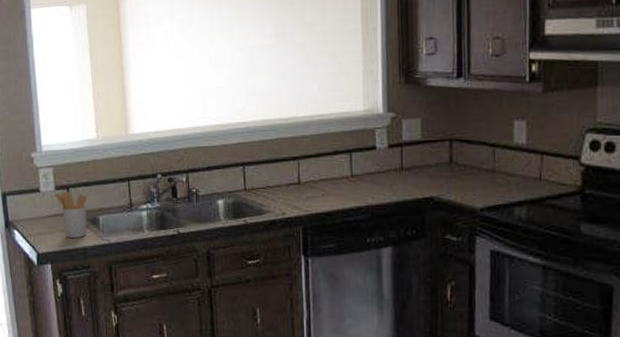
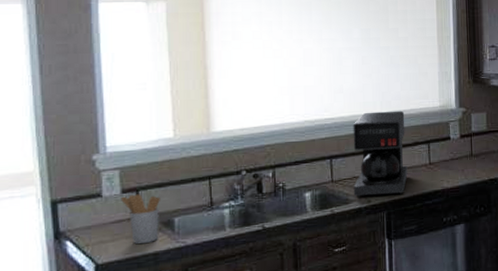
coffee maker: none [266,115,326,209] -> present [353,110,408,198]

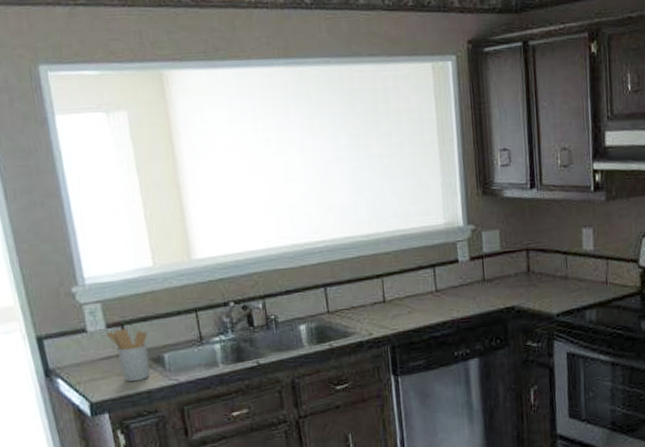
coffee maker: present [353,110,408,198] -> none [346,230,412,330]

